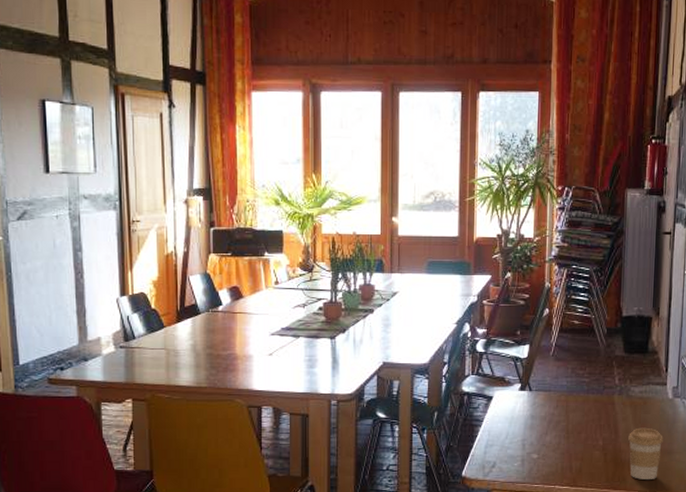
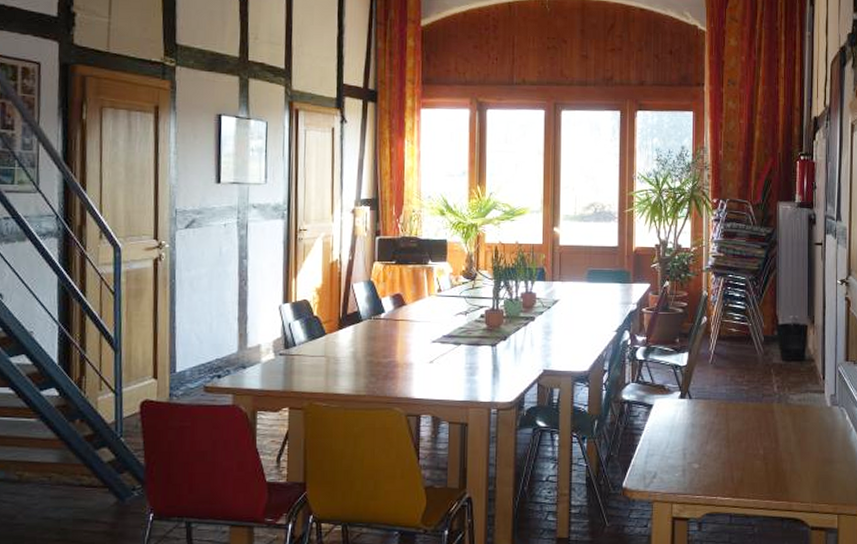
coffee cup: present [628,427,663,480] -> none [789,436,824,490]

